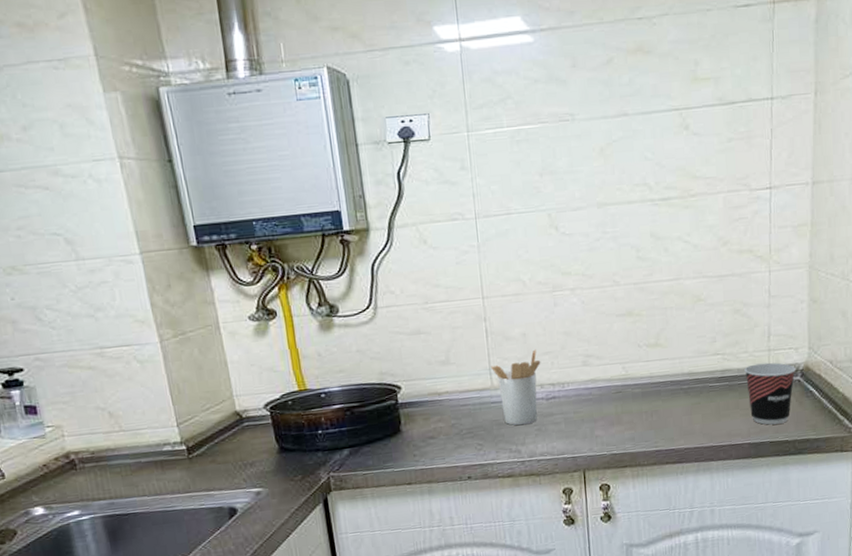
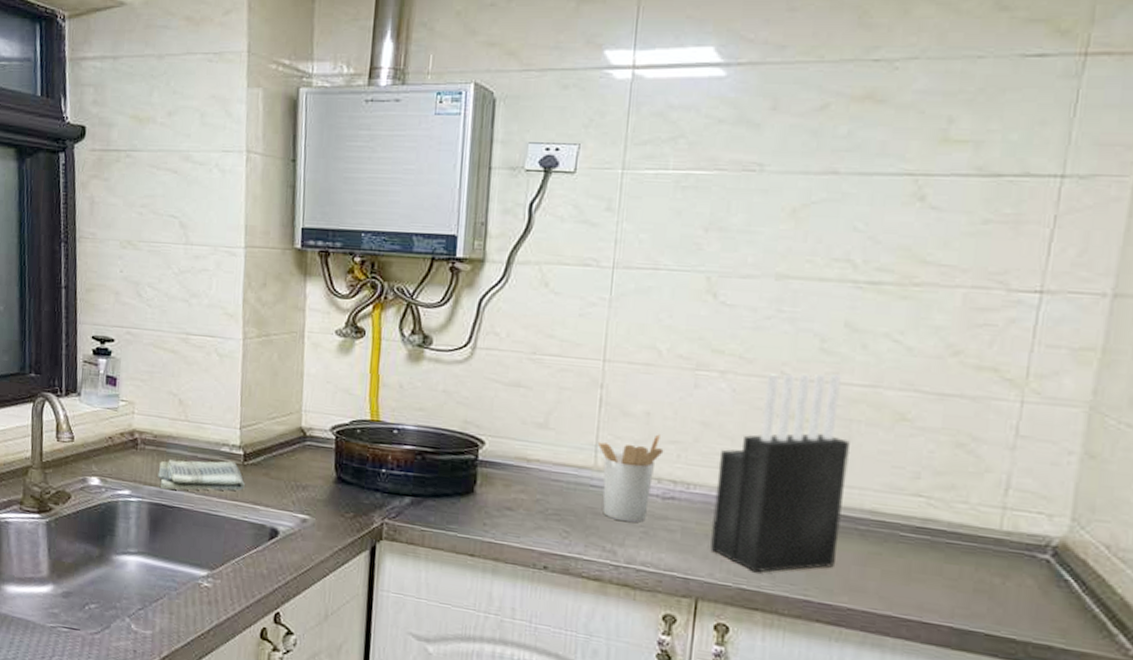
dish towel: none [104,457,195,501] -> present [158,459,245,491]
knife block: none [582,275,672,439] -> present [710,373,851,573]
cup: present [744,362,796,425] -> none [959,521,1045,614]

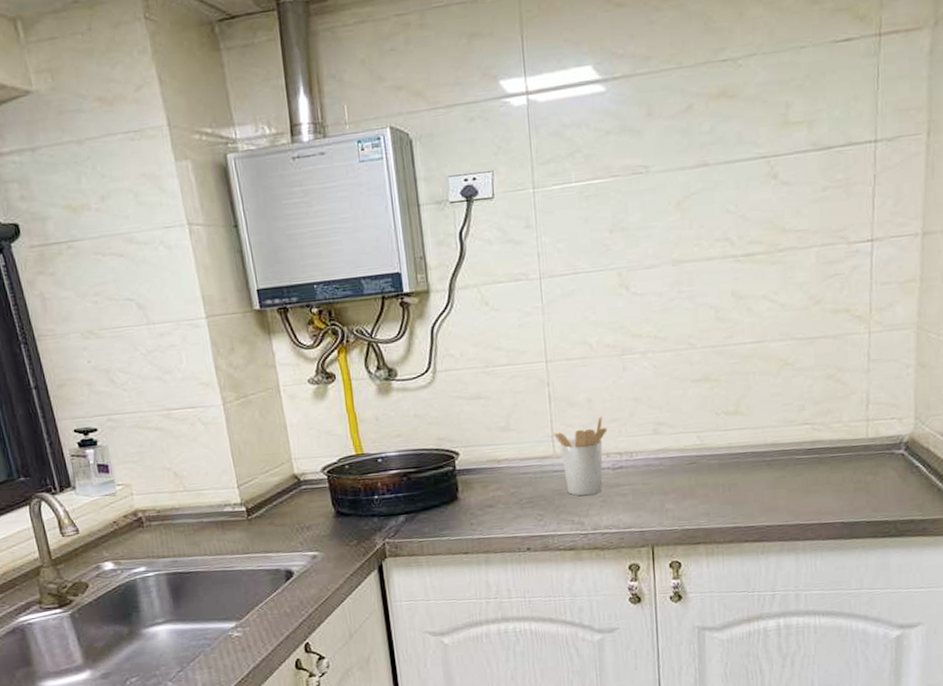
dish towel: present [158,459,245,491] -> none [168,519,254,559]
knife block: present [710,373,851,573] -> none [652,337,752,514]

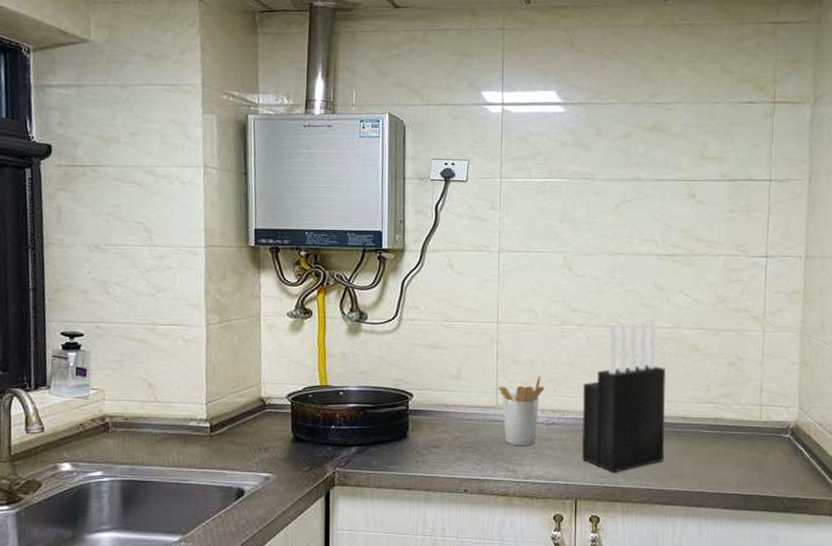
knife block: none [652,337,752,514] -> present [581,321,667,473]

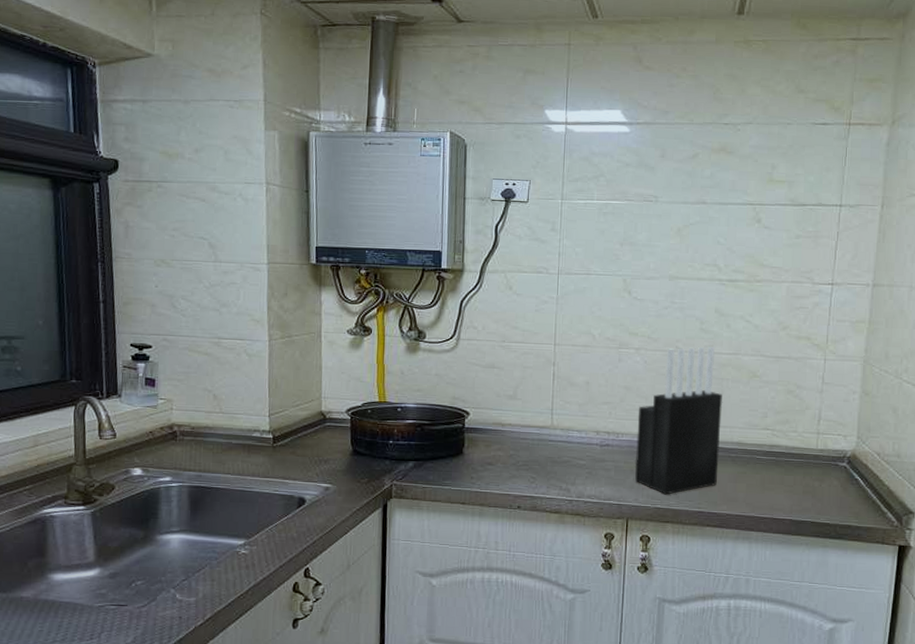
utensil holder: present [498,376,545,446] -> none [554,398,600,466]

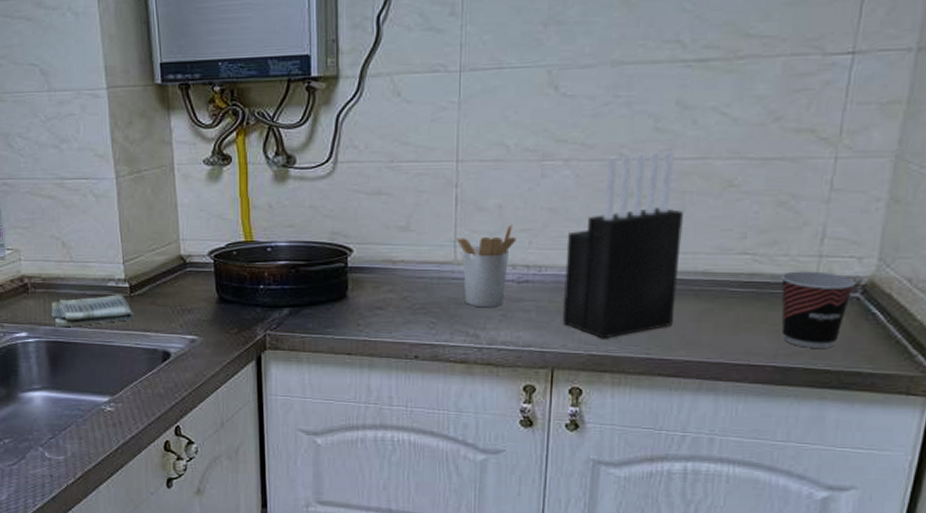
dish towel: none [196,444,275,474] -> present [51,294,134,328]
utensil holder: none [554,398,600,466] -> present [457,224,517,308]
cup: none [792,444,843,506] -> present [781,271,855,348]

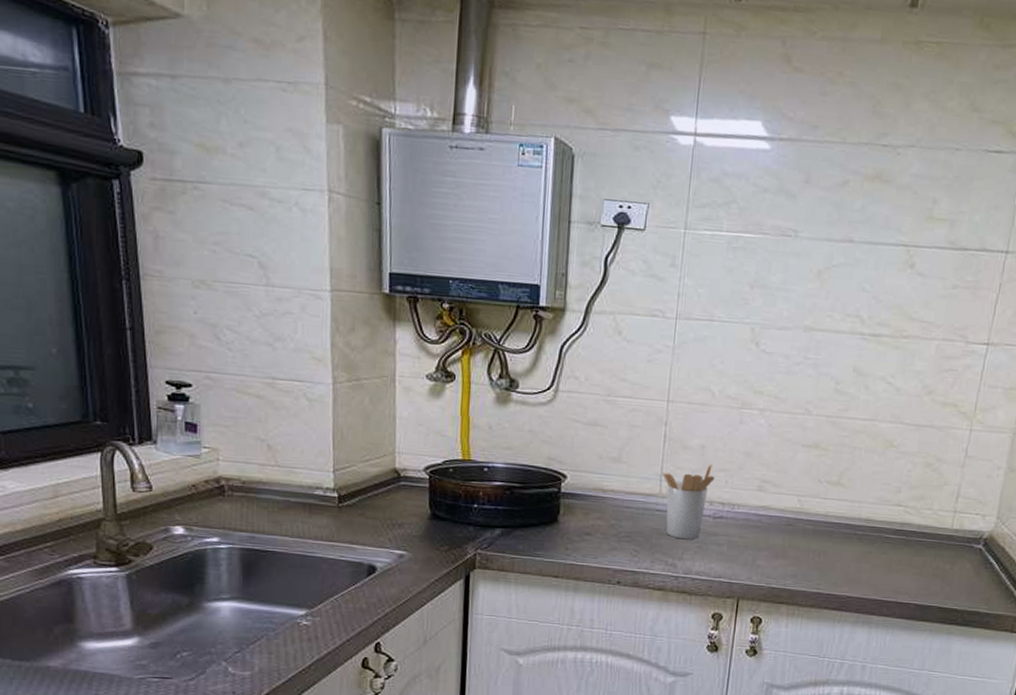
dish towel: present [51,294,134,328] -> none [248,503,341,535]
knife block: present [562,151,684,339] -> none [749,410,854,574]
cup: present [781,271,855,348] -> none [923,523,979,591]

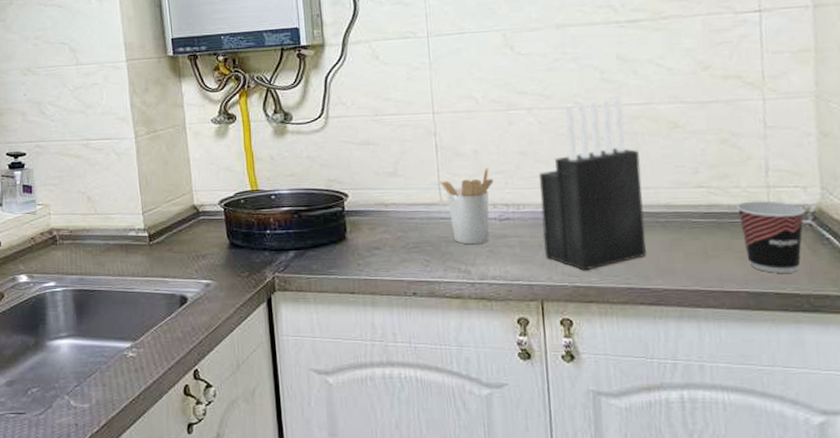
knife block: none [749,410,854,574] -> present [539,98,646,271]
cup: none [923,523,979,591] -> present [736,200,805,273]

